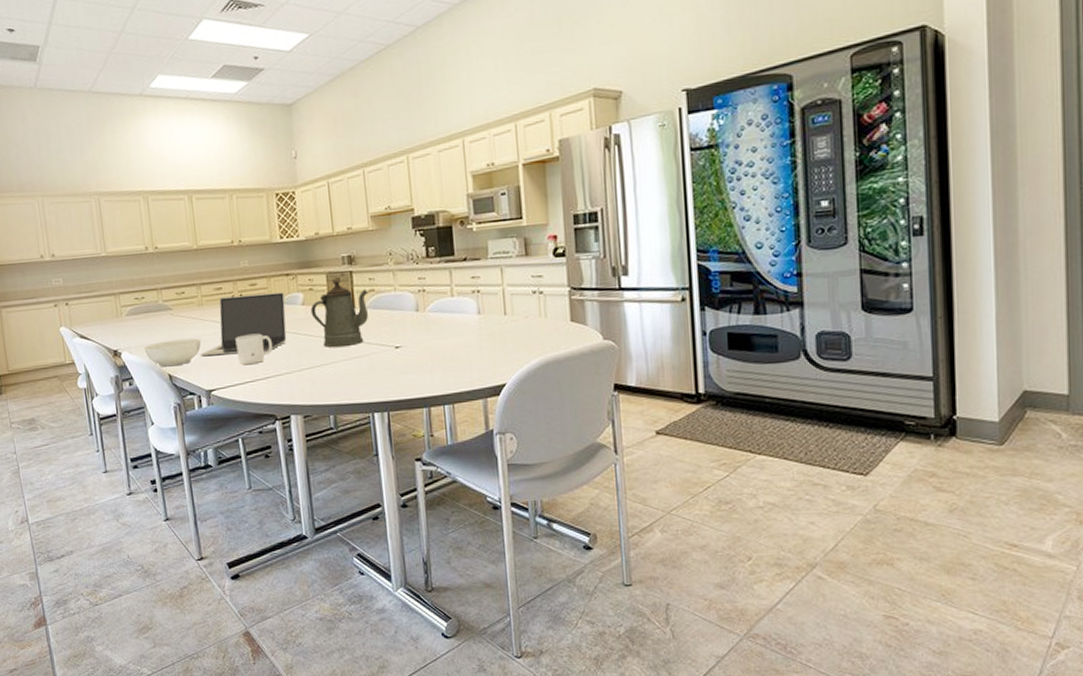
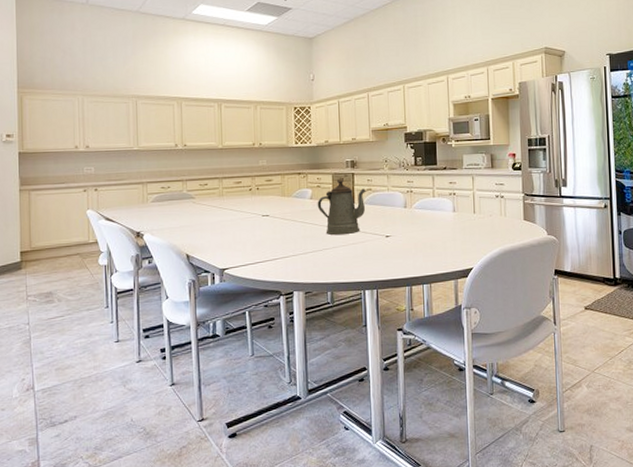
bowl: present [144,338,202,367] -> none [165,224,219,248]
laptop: present [200,292,287,357] -> none [217,188,296,240]
mug: present [235,333,273,365] -> none [250,221,283,248]

